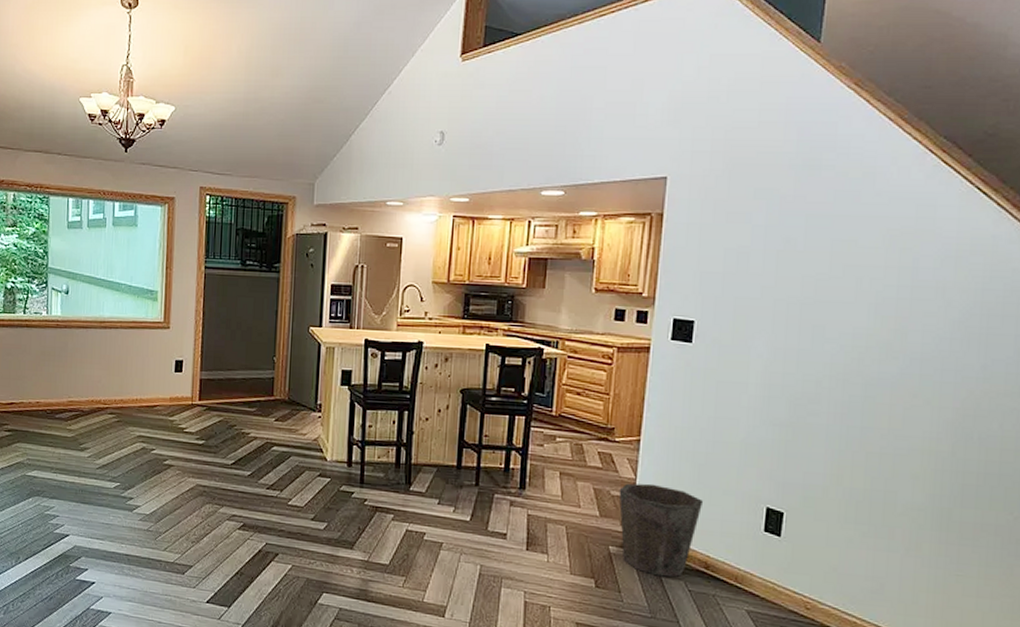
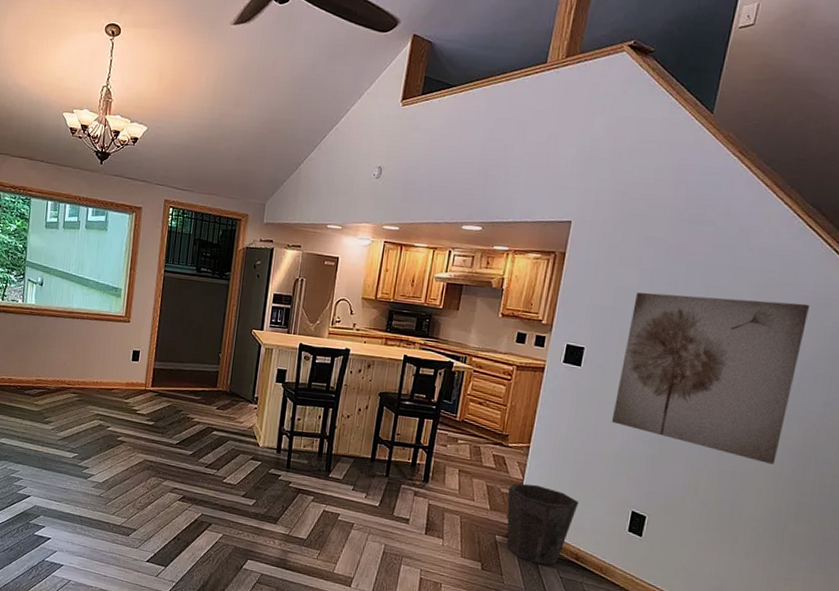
wall art: none [733,252,953,442] -> present [611,292,809,464]

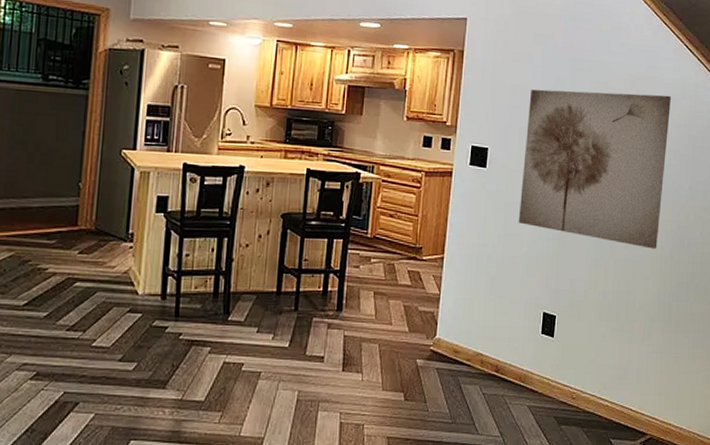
waste bin: present [506,483,580,565] -> none [425,297,495,383]

